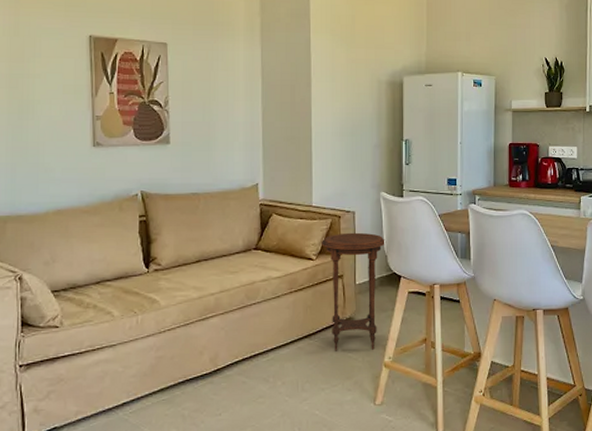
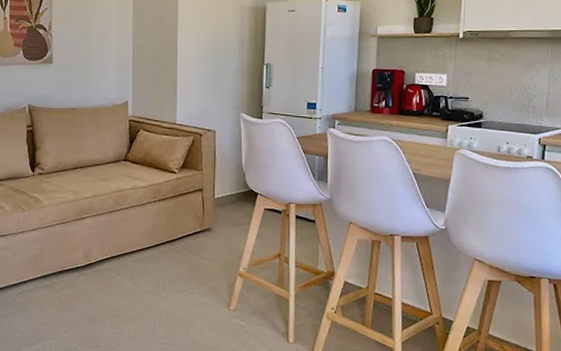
side table: present [322,232,386,351] -> none [184,150,245,260]

